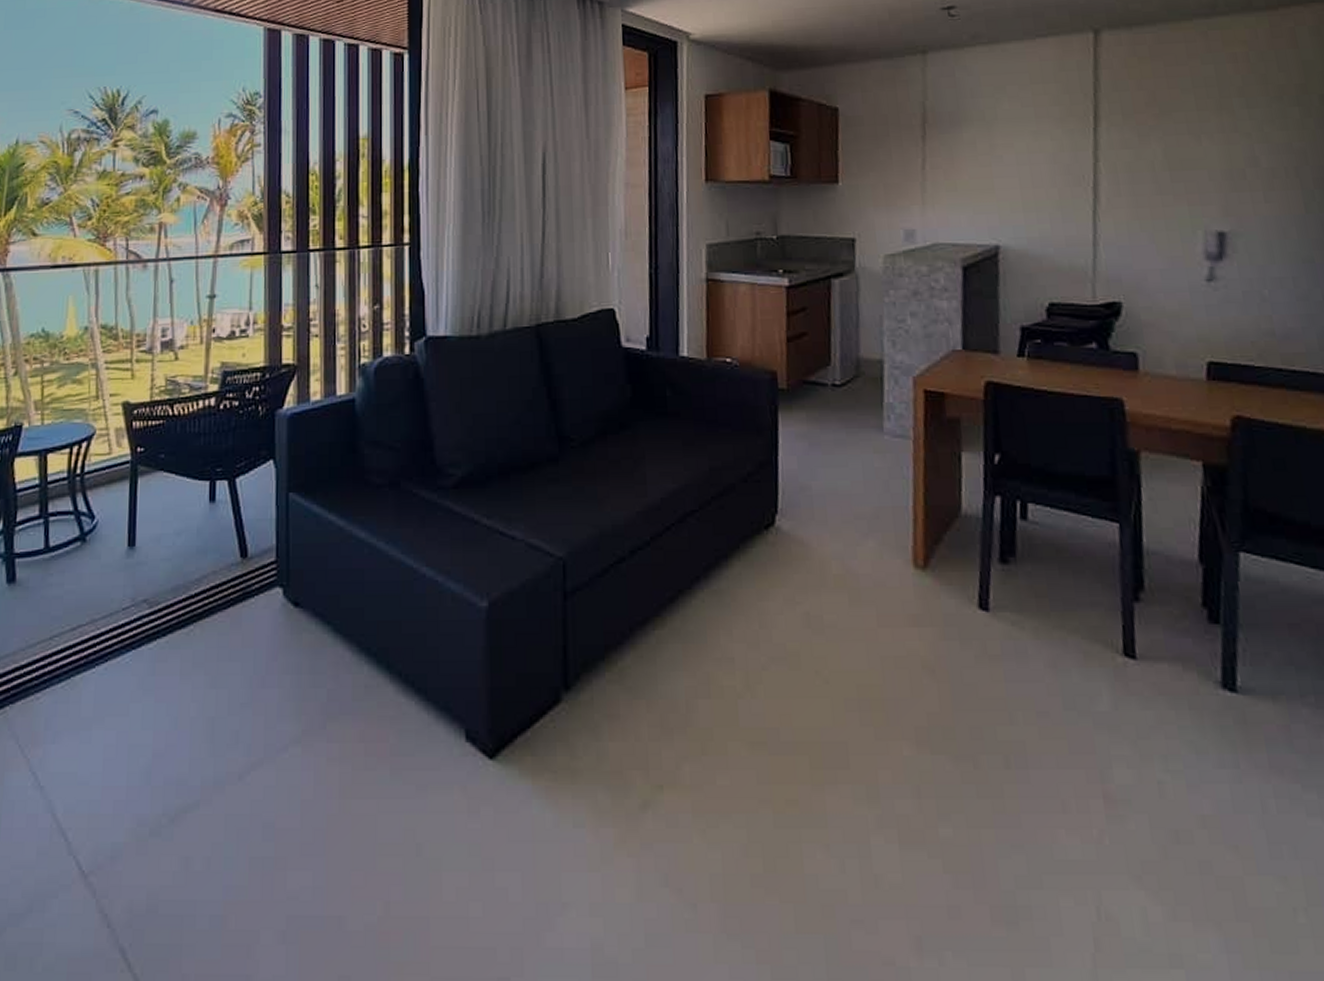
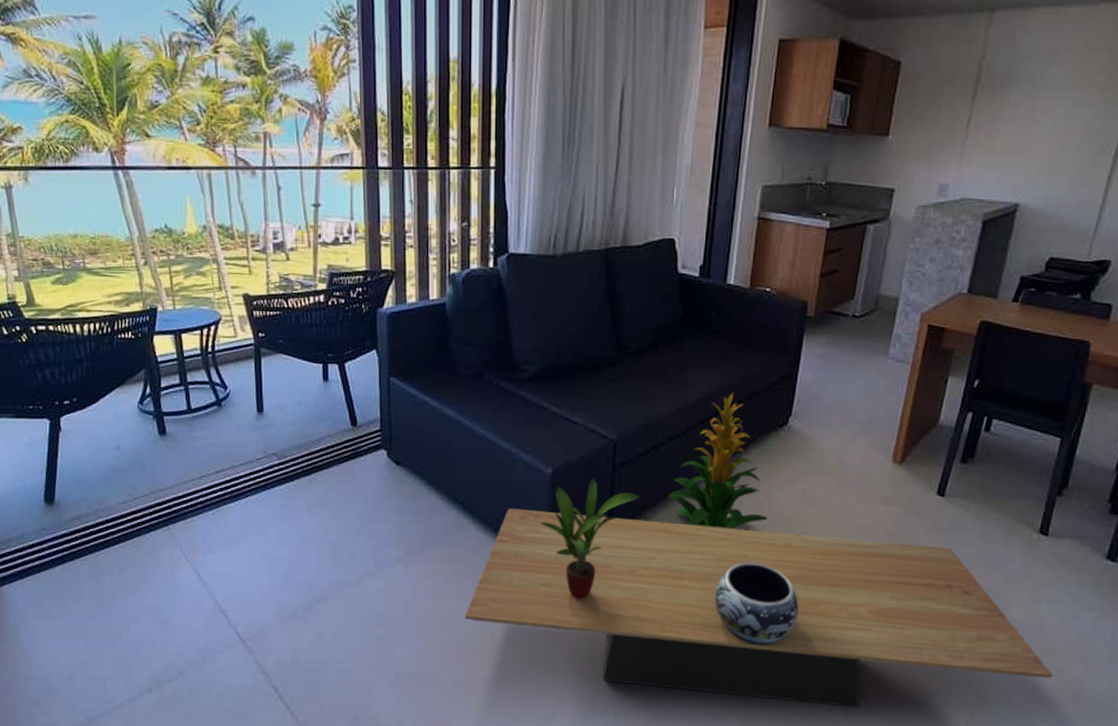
coffee table: none [380,658,1198,941] -> present [464,508,1054,707]
potted plant: none [474,612,600,787] -> present [539,479,640,599]
indoor plant: none [636,487,767,673] -> present [668,392,768,530]
decorative bowl: none [711,720,828,845] -> present [714,562,799,645]

